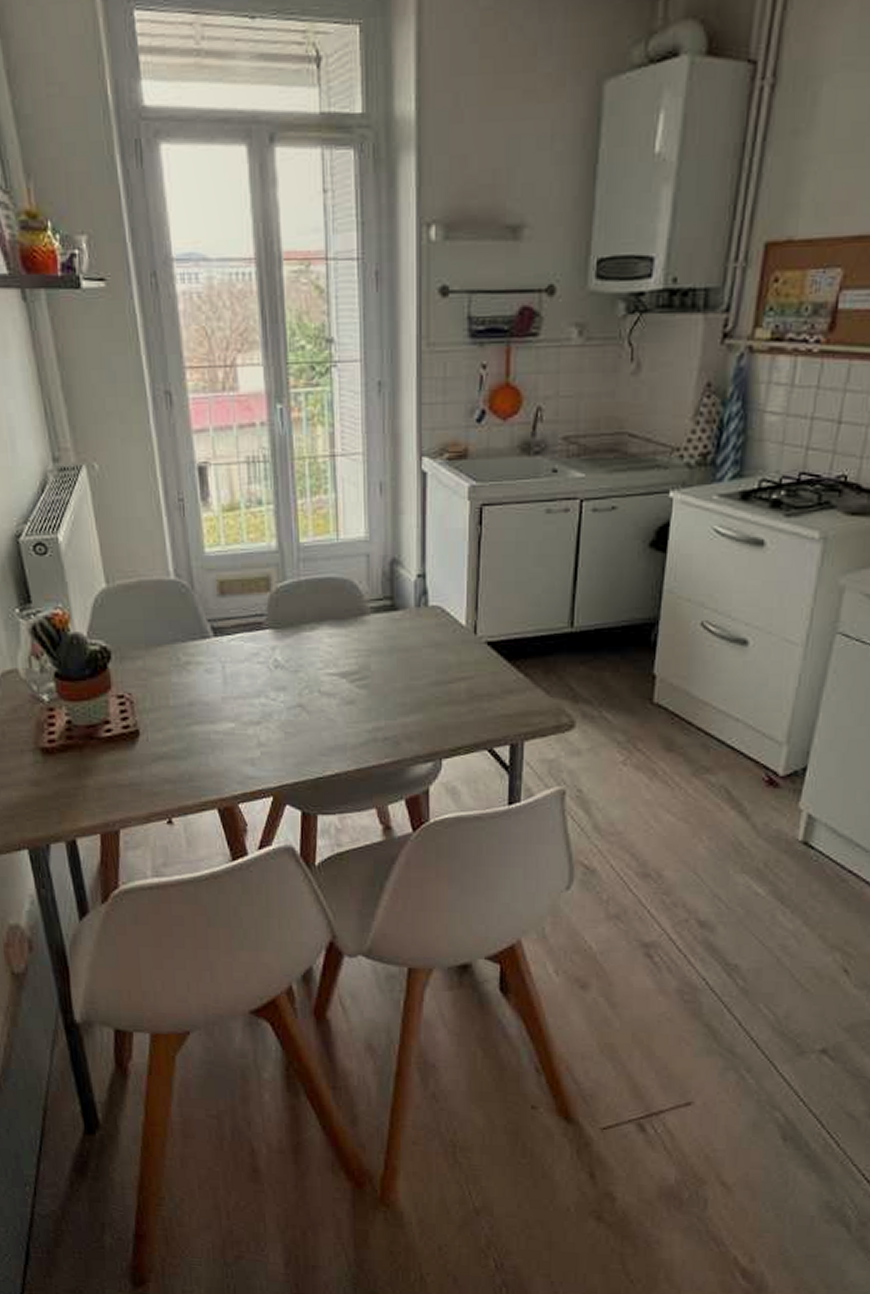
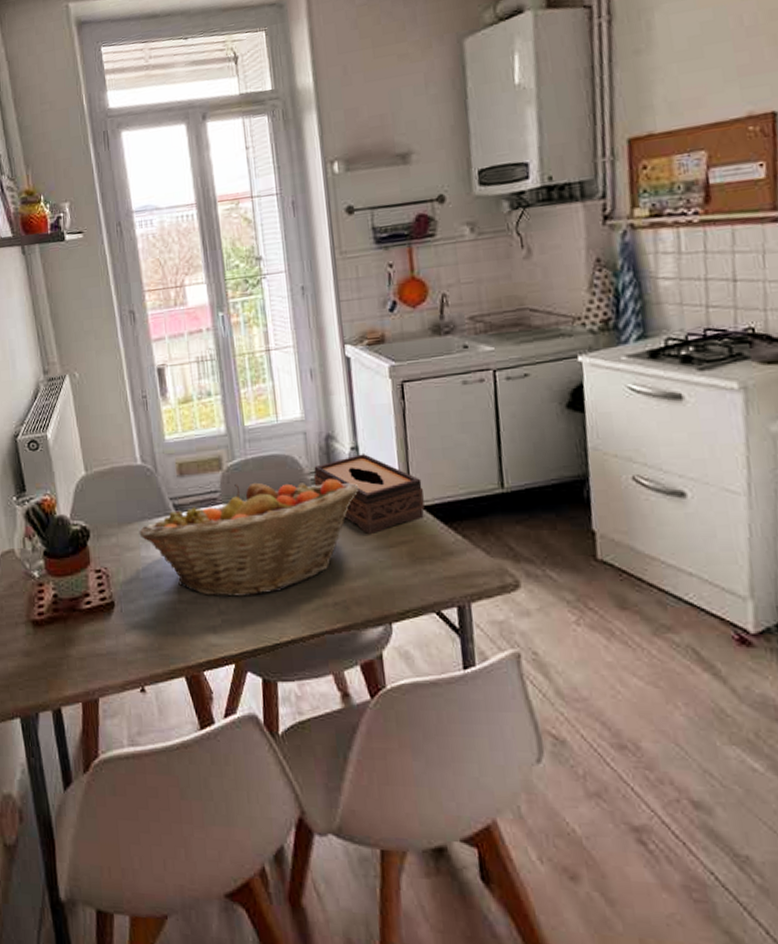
fruit basket: none [170,607,422,729] -> present [139,479,359,597]
tissue box: none [373,583,489,669] -> present [313,454,425,535]

